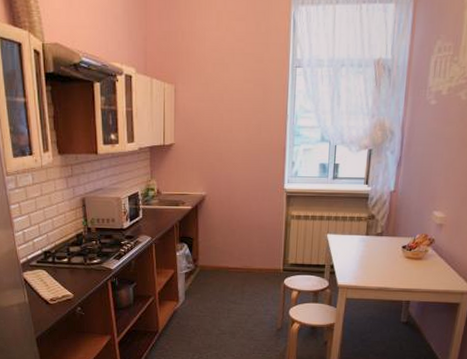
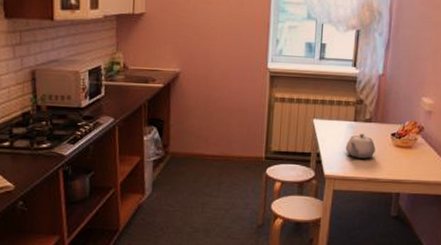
teapot: none [357,246,387,270] -> present [345,133,375,159]

